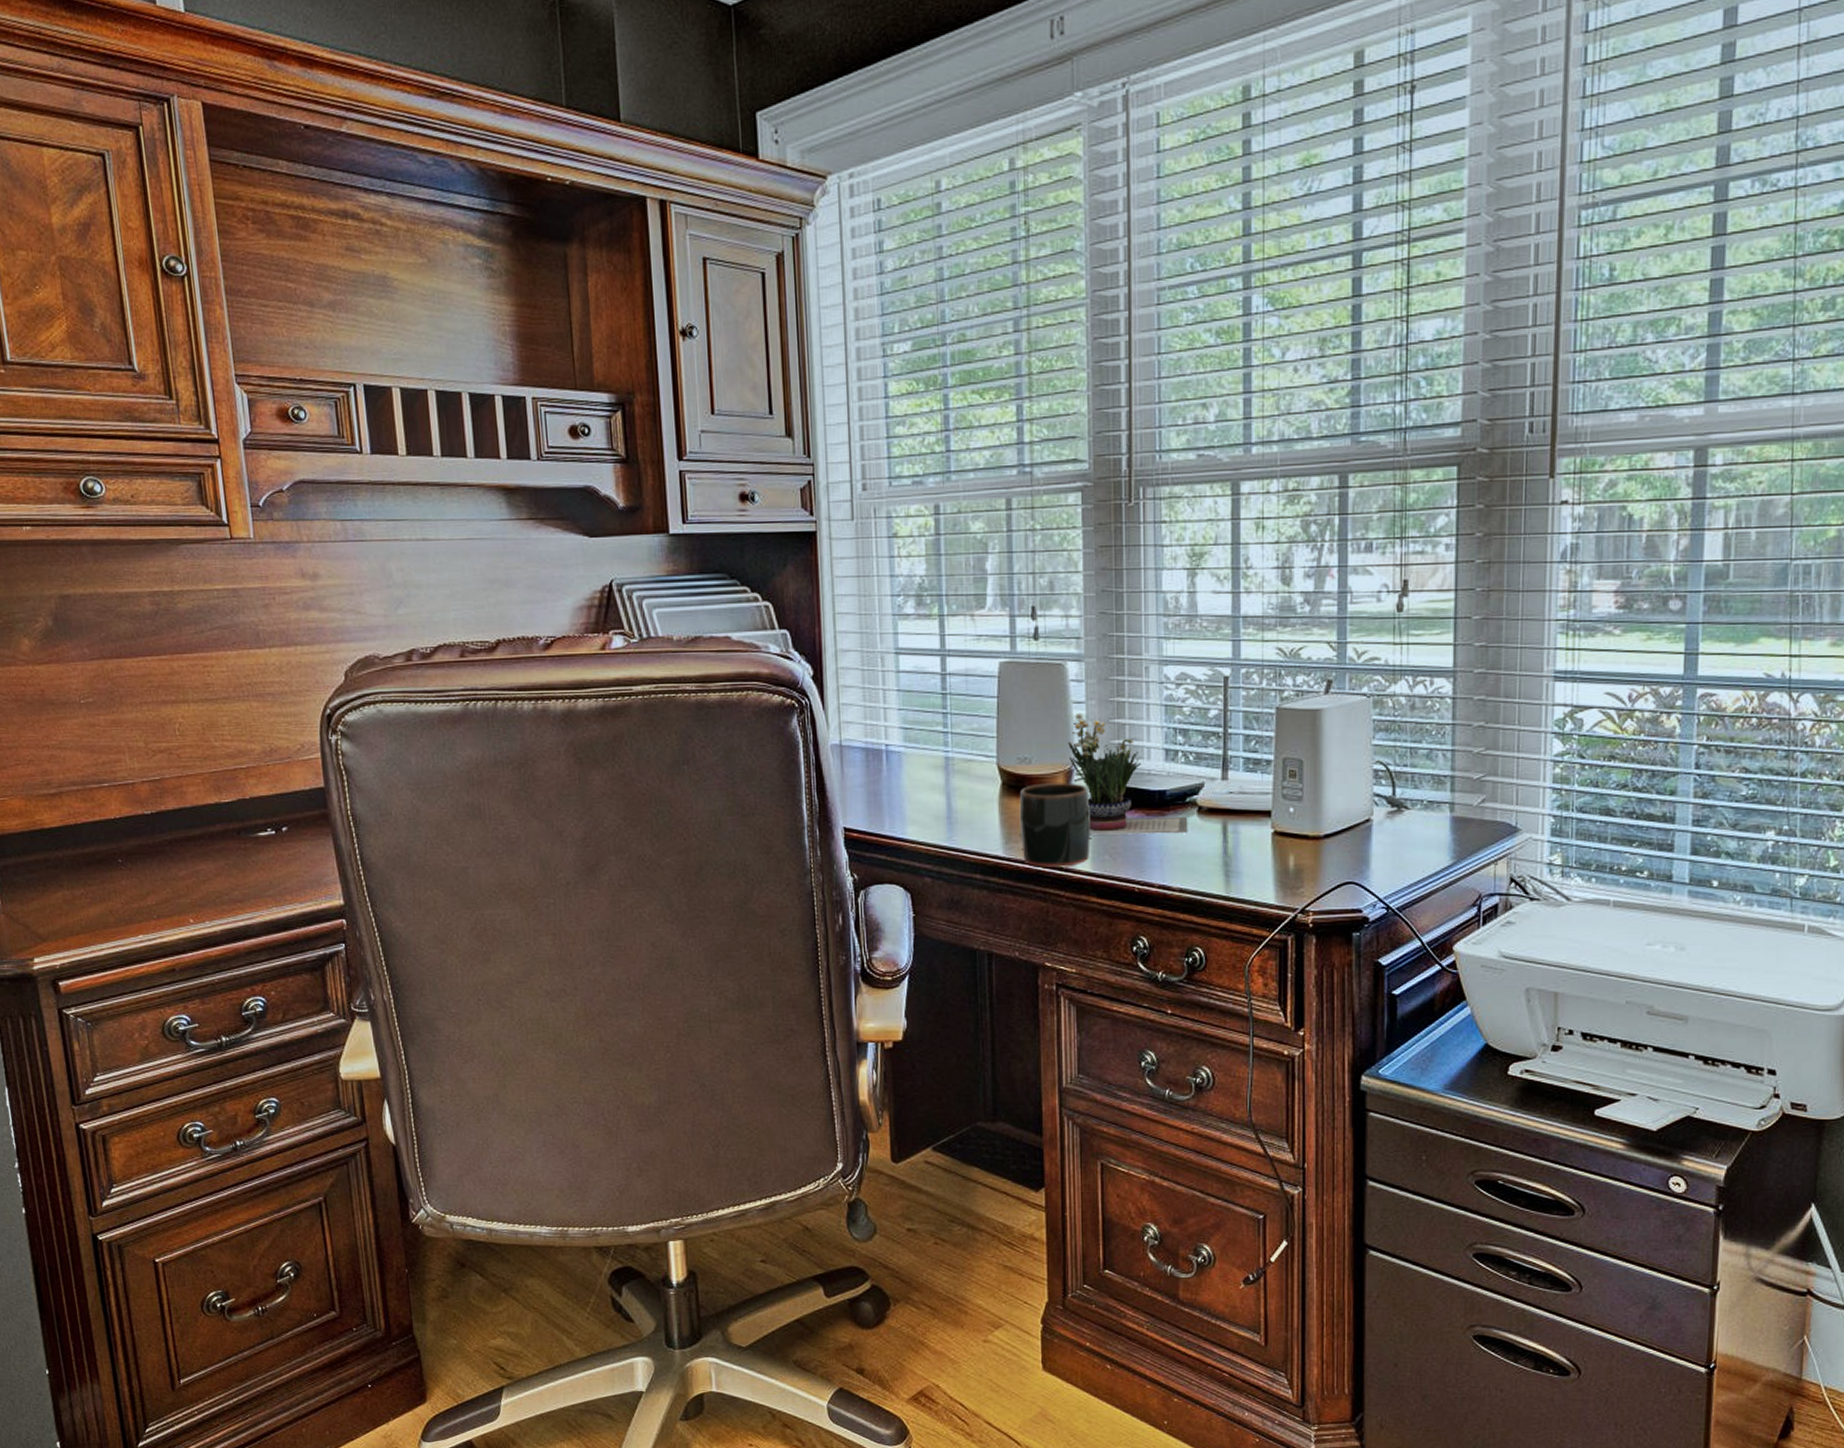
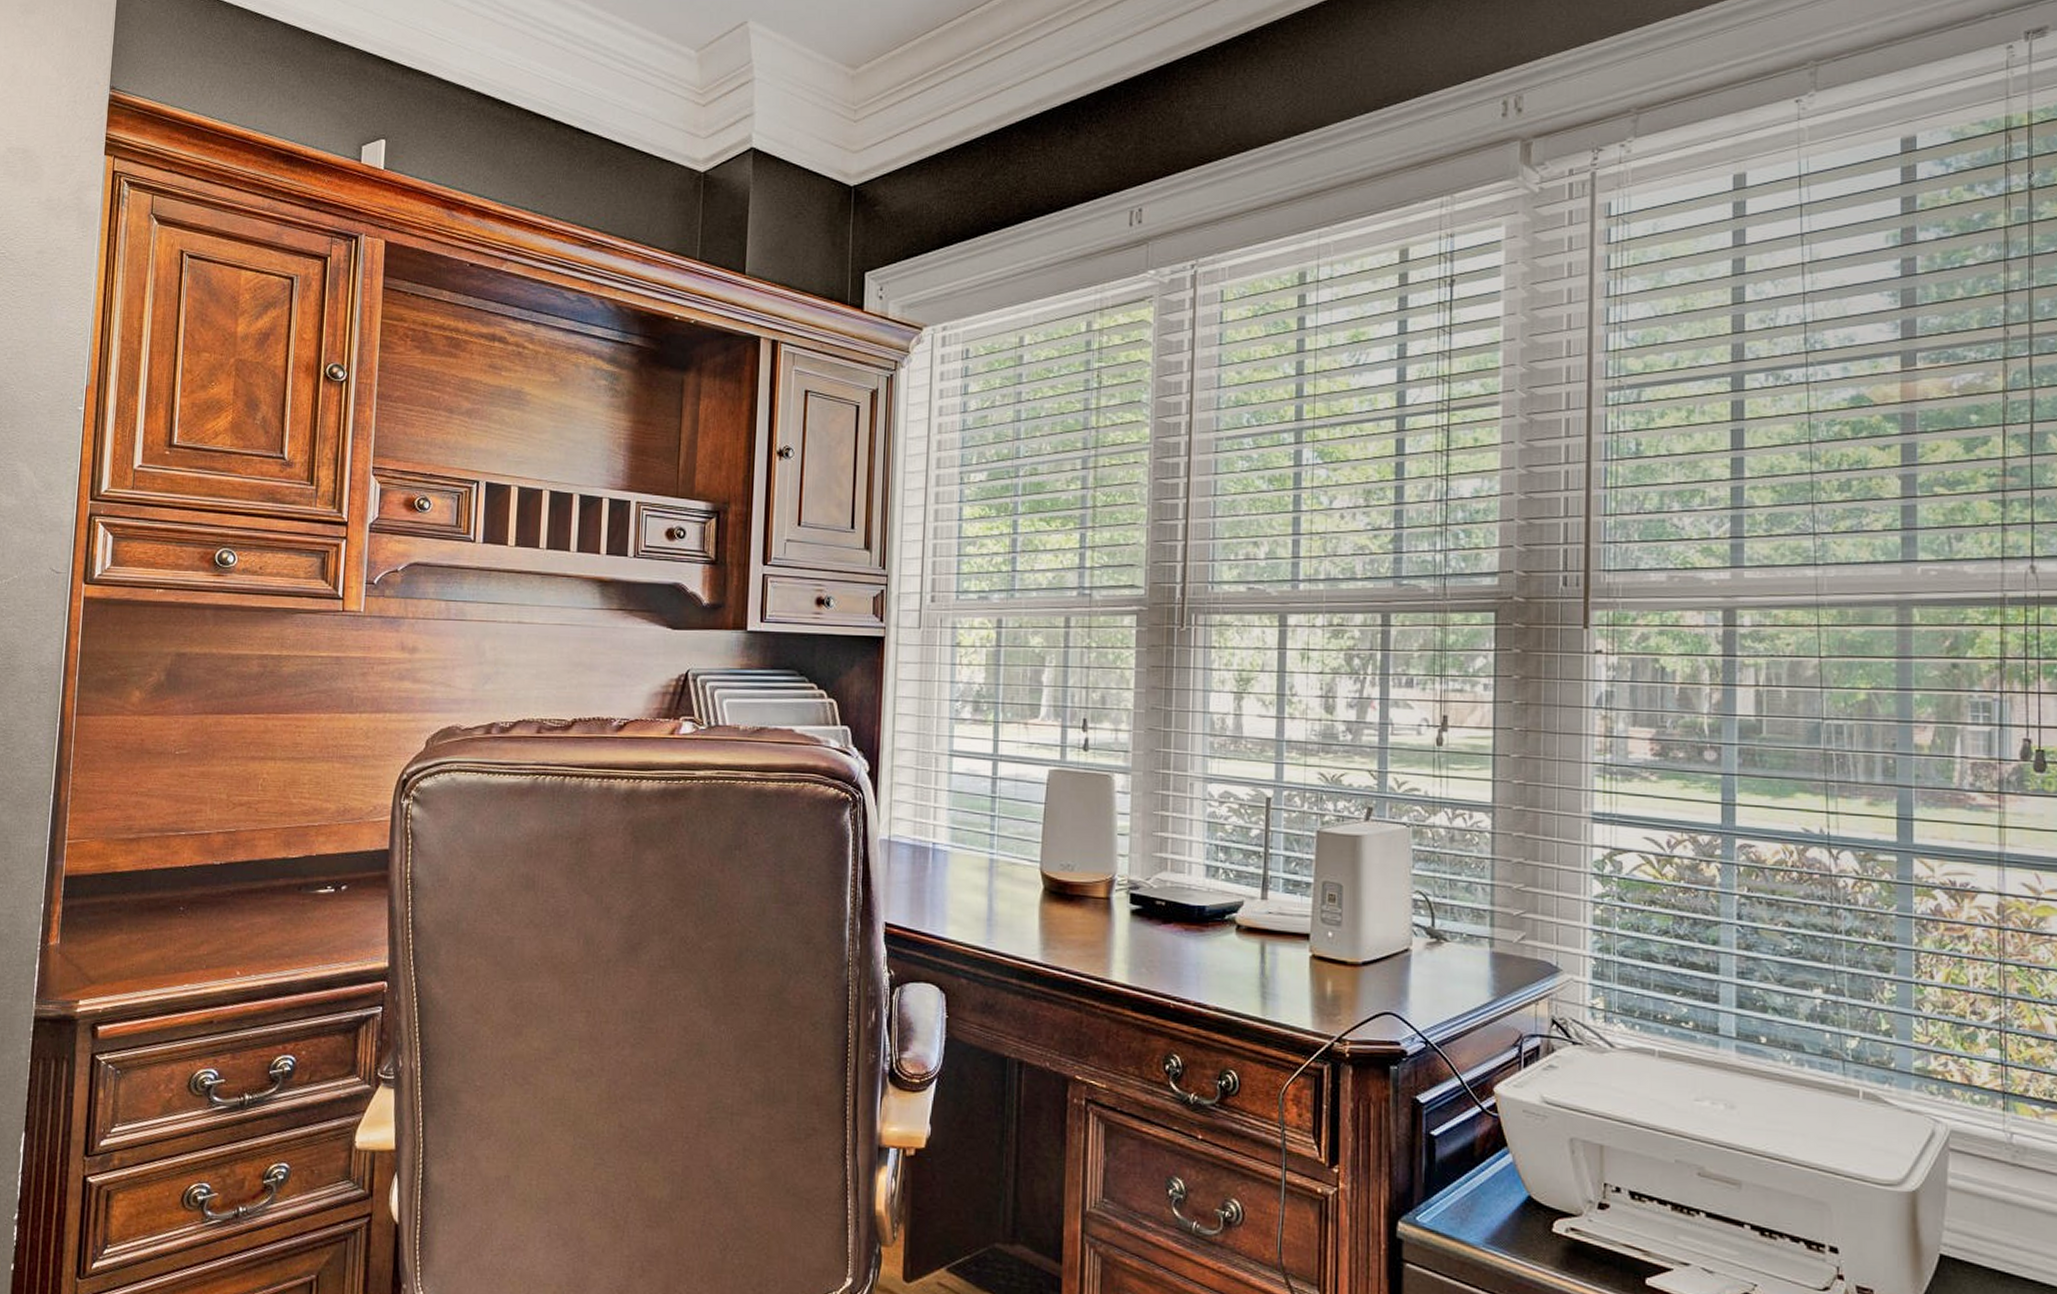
mug: present [1019,782,1090,867] -> none [1058,891,1129,978]
potted flower: present [1020,713,1188,836] -> none [1058,824,1226,951]

